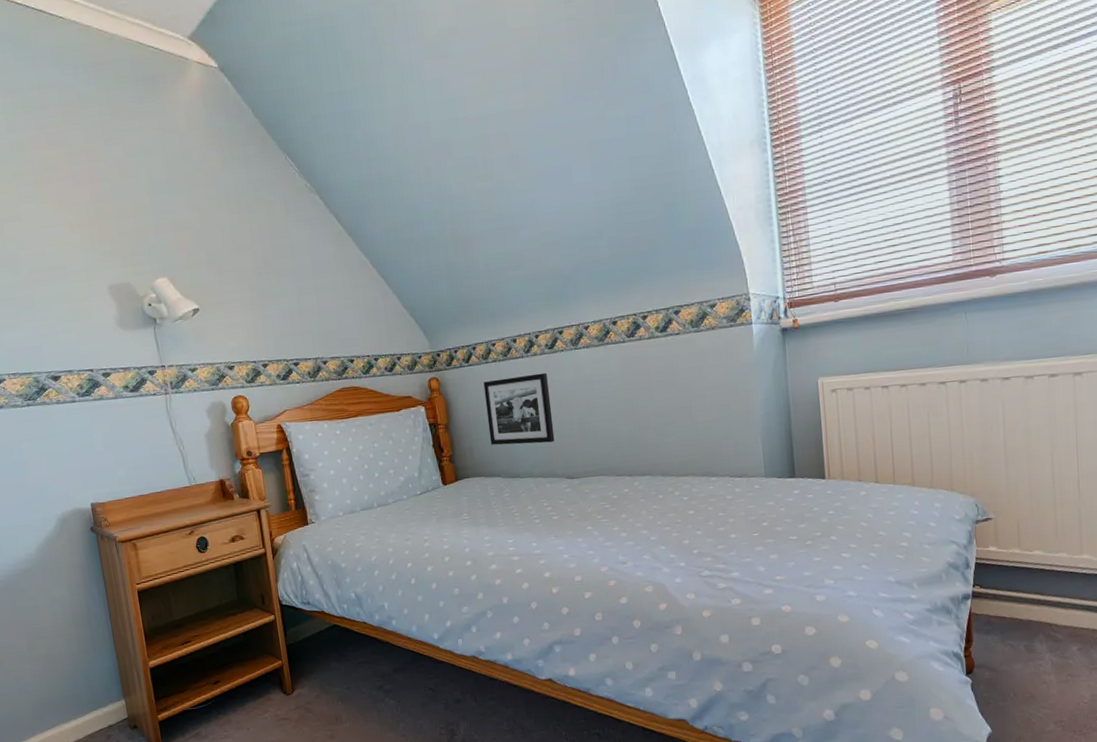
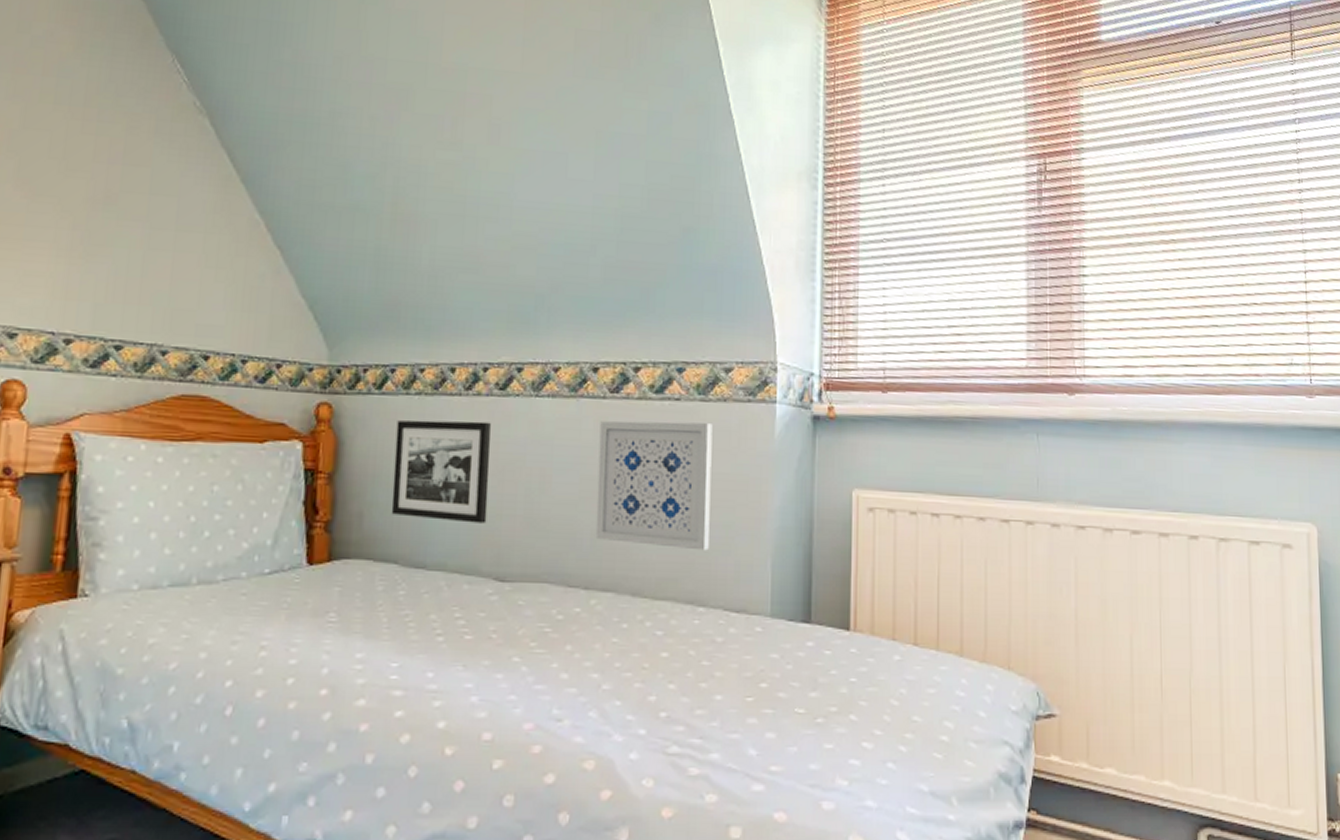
wall art: none [623,347,714,442] -> present [595,421,713,551]

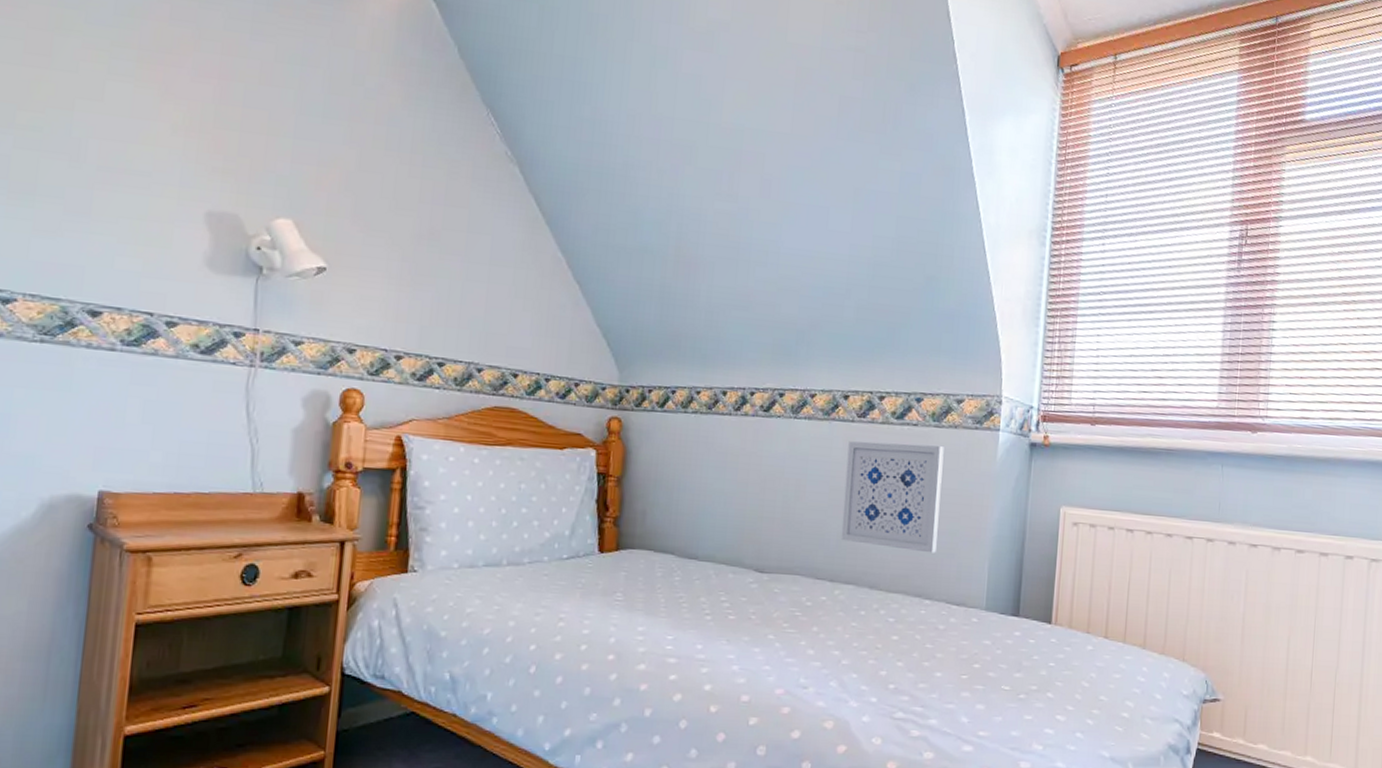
picture frame: present [391,420,491,524] -> none [669,434,755,524]

